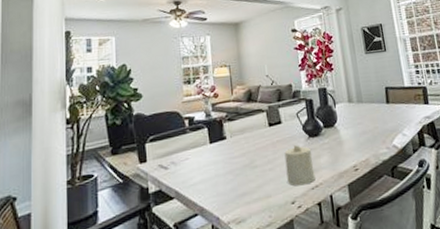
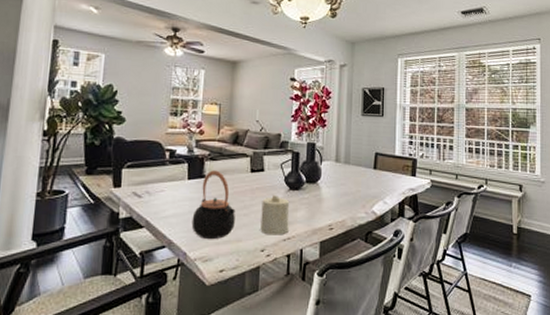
teapot: none [219,130,262,200] -> present [191,170,235,239]

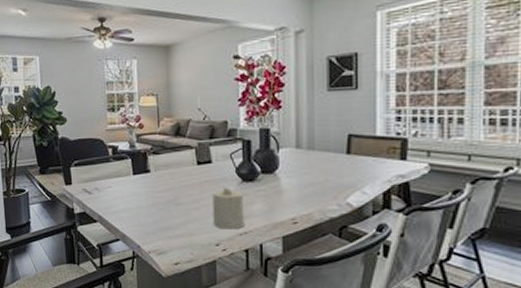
teapot: present [191,170,235,239] -> none [141,164,185,233]

